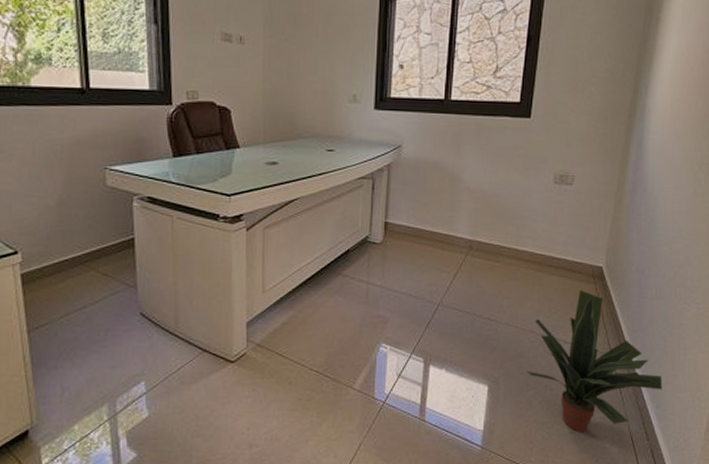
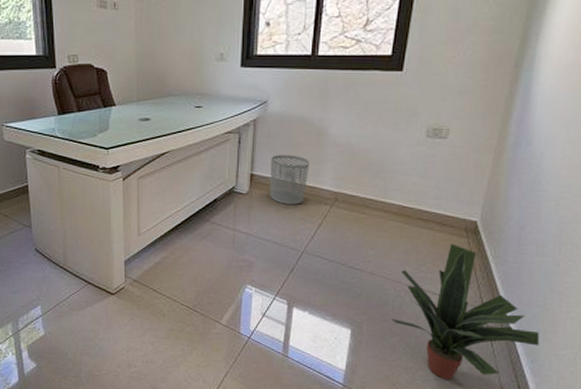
waste bin: none [404,201,444,254] -> present [270,154,309,205]

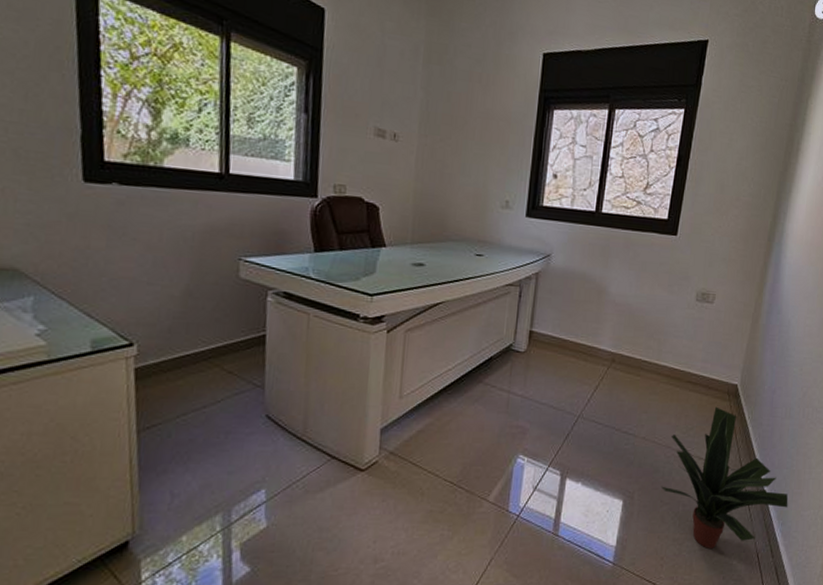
waste bin: present [270,154,309,205] -> none [548,311,589,365]

